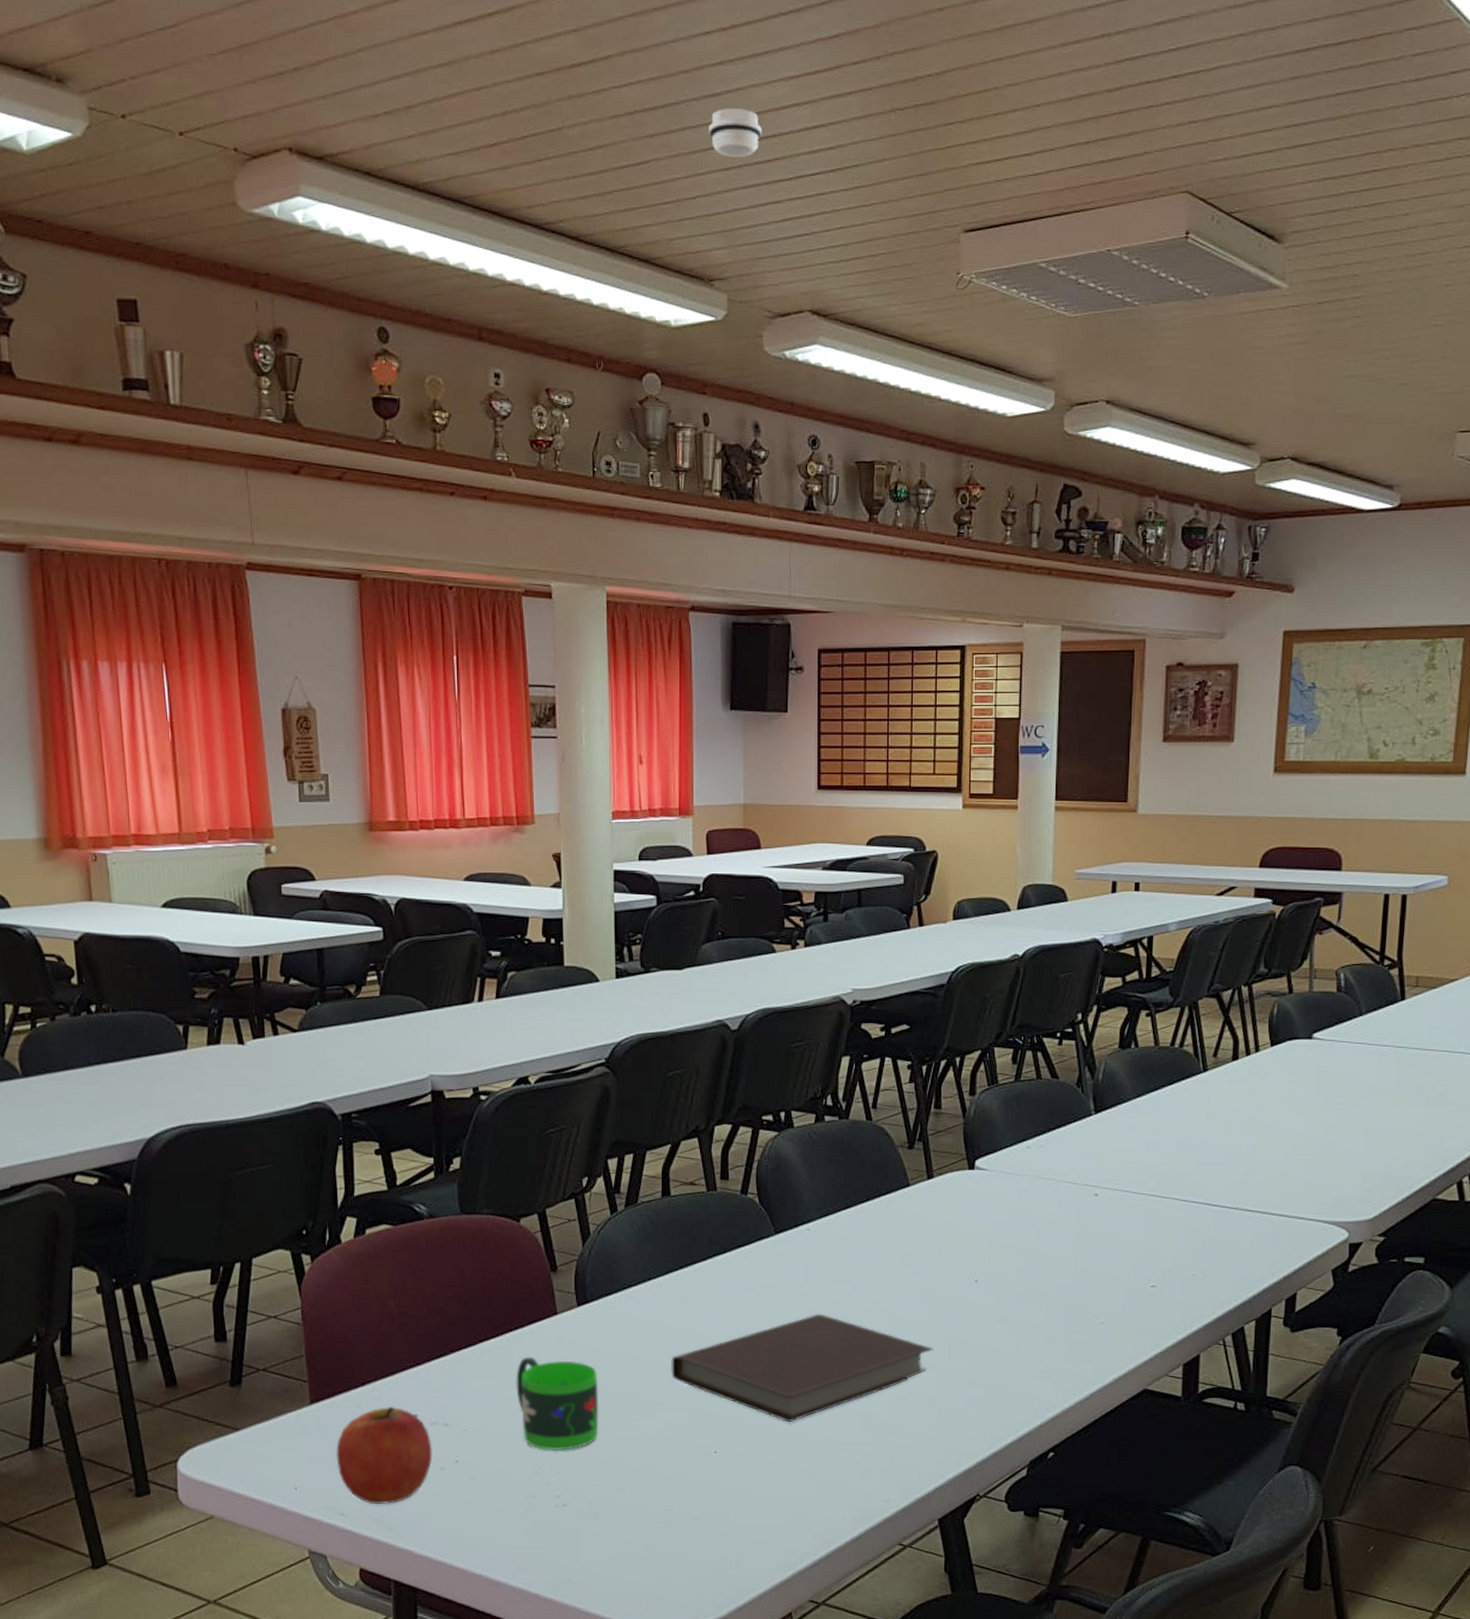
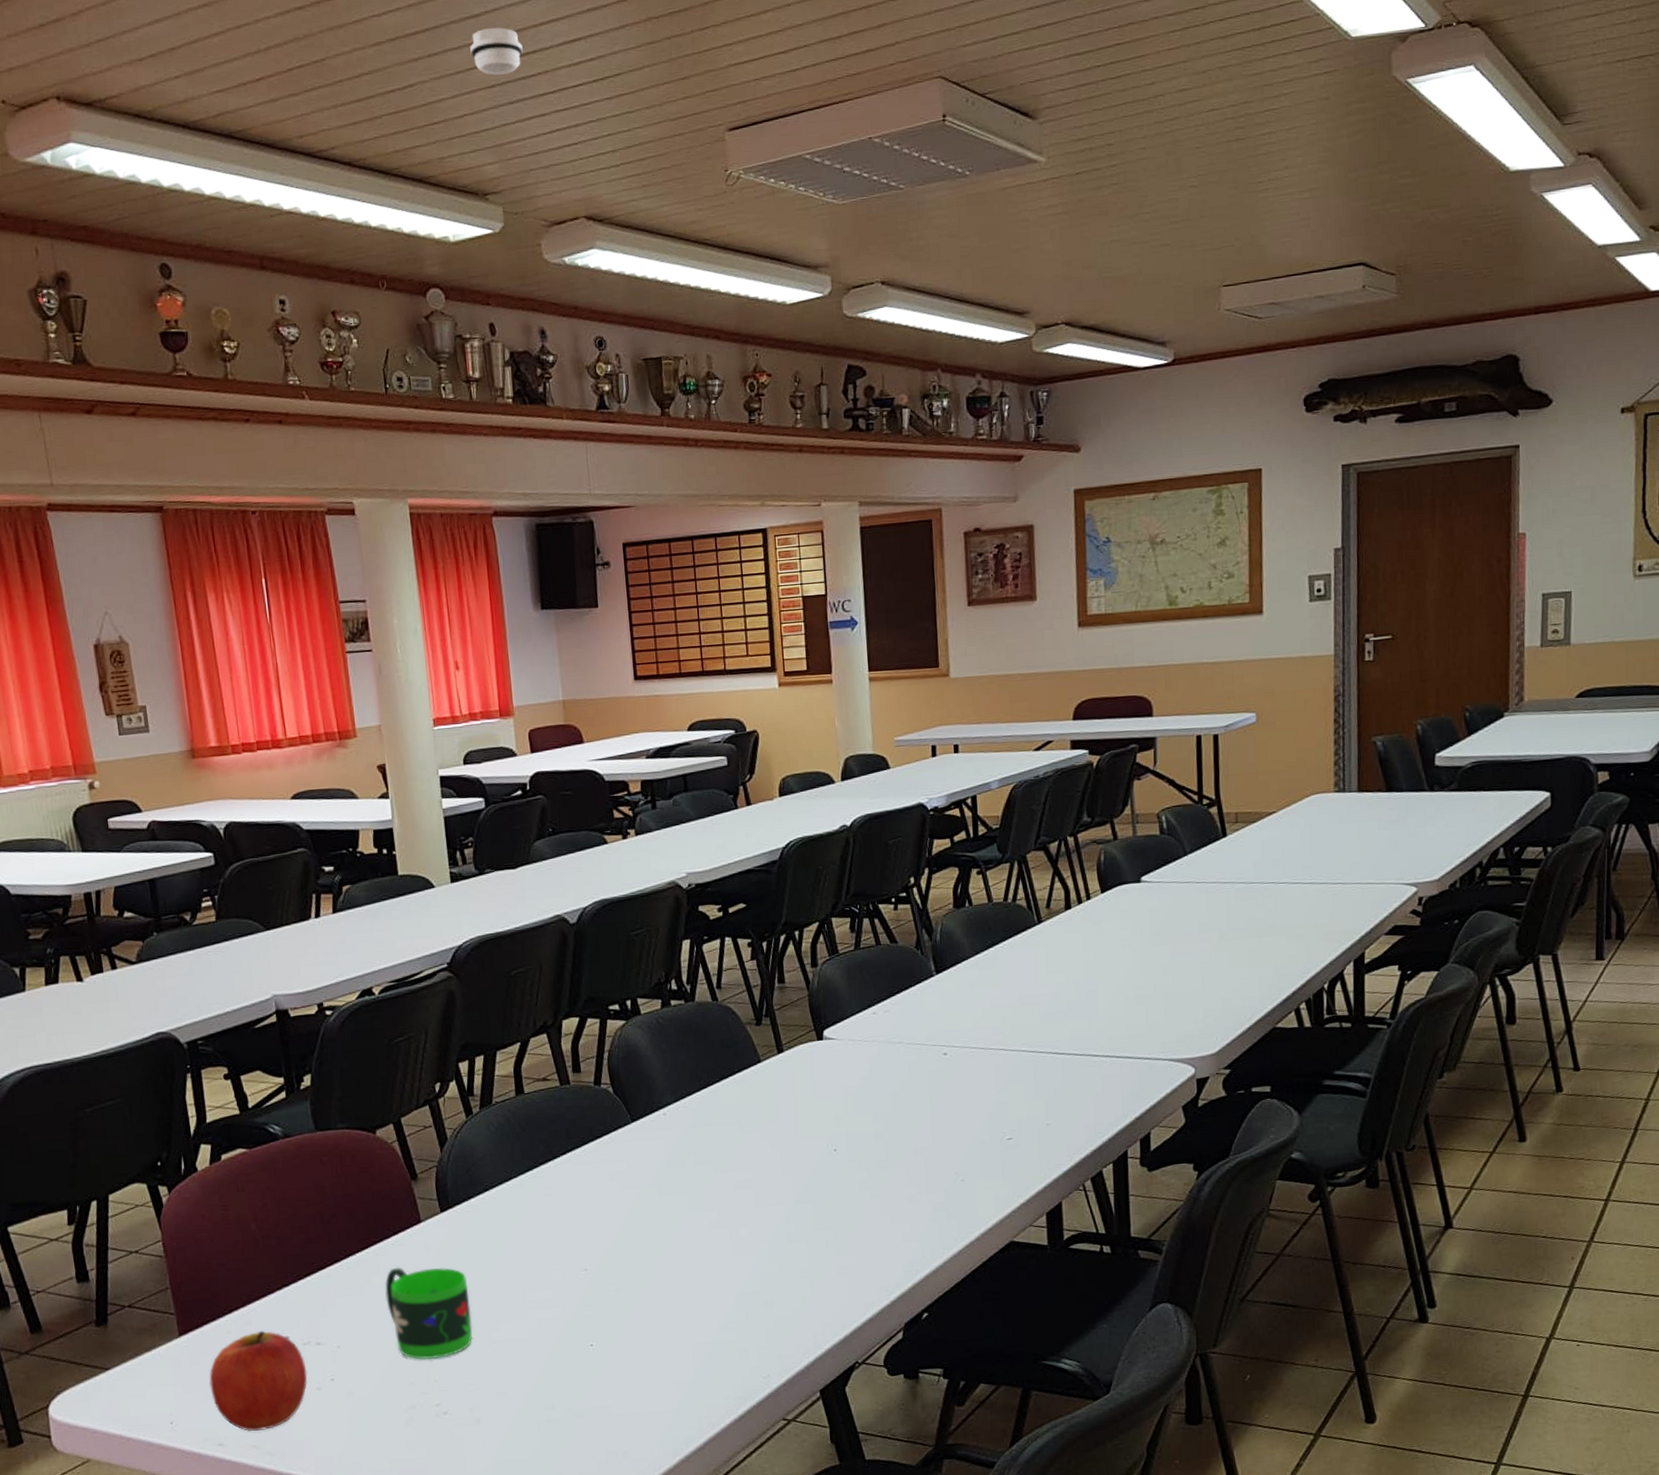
notebook: present [671,1314,933,1423] -> none [539,1197,799,1309]

